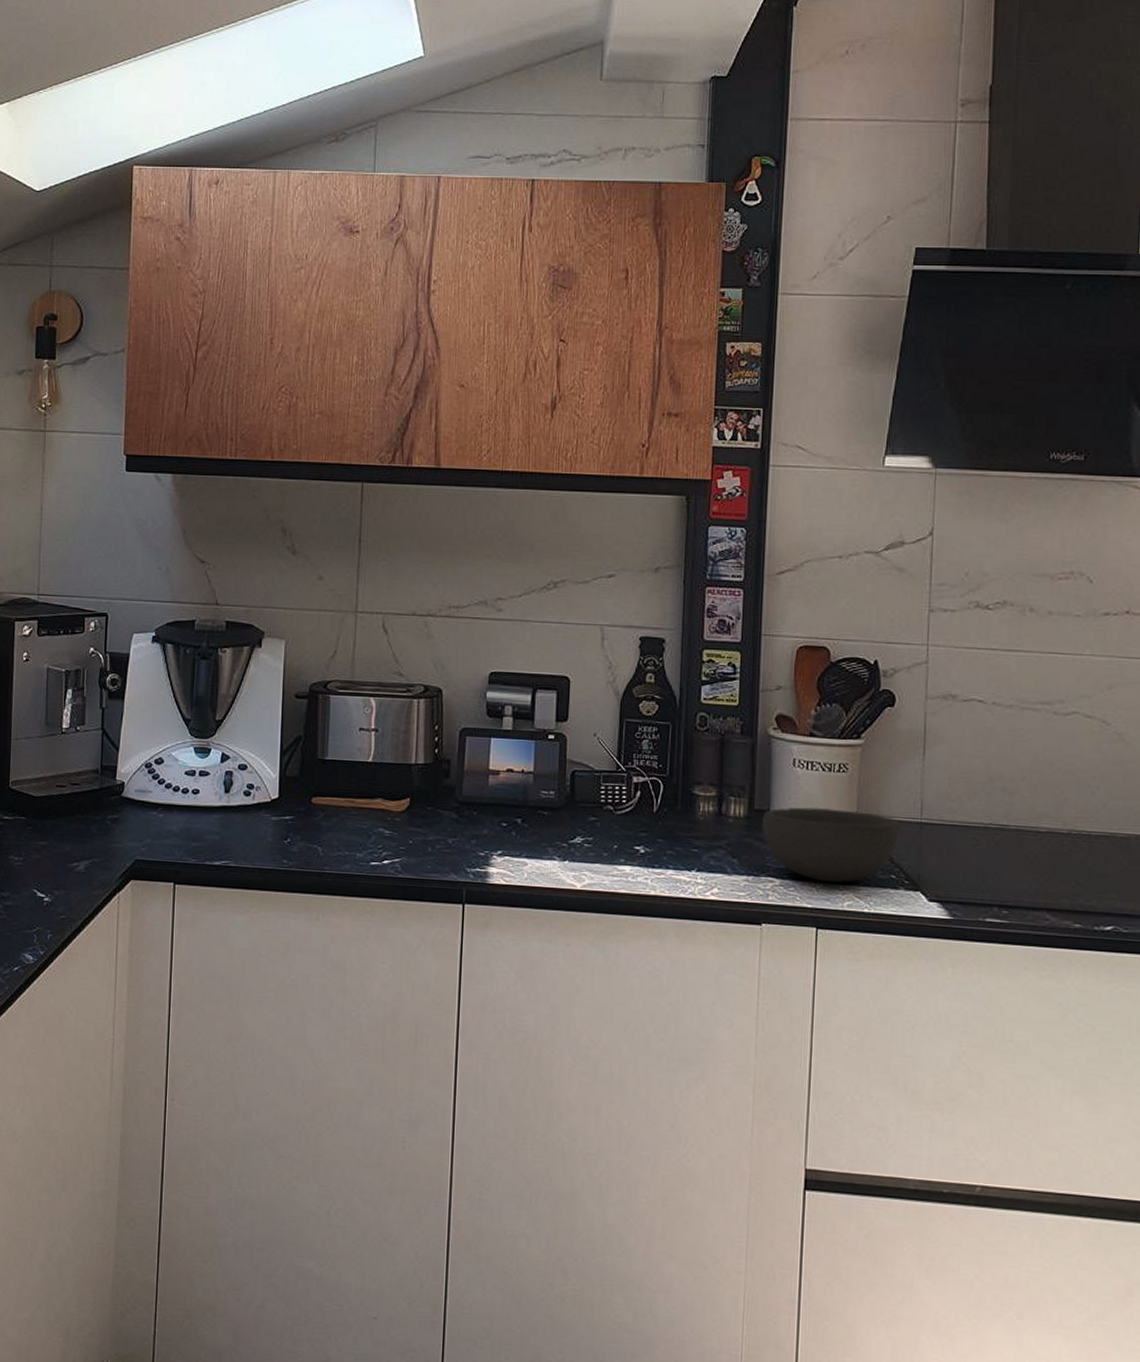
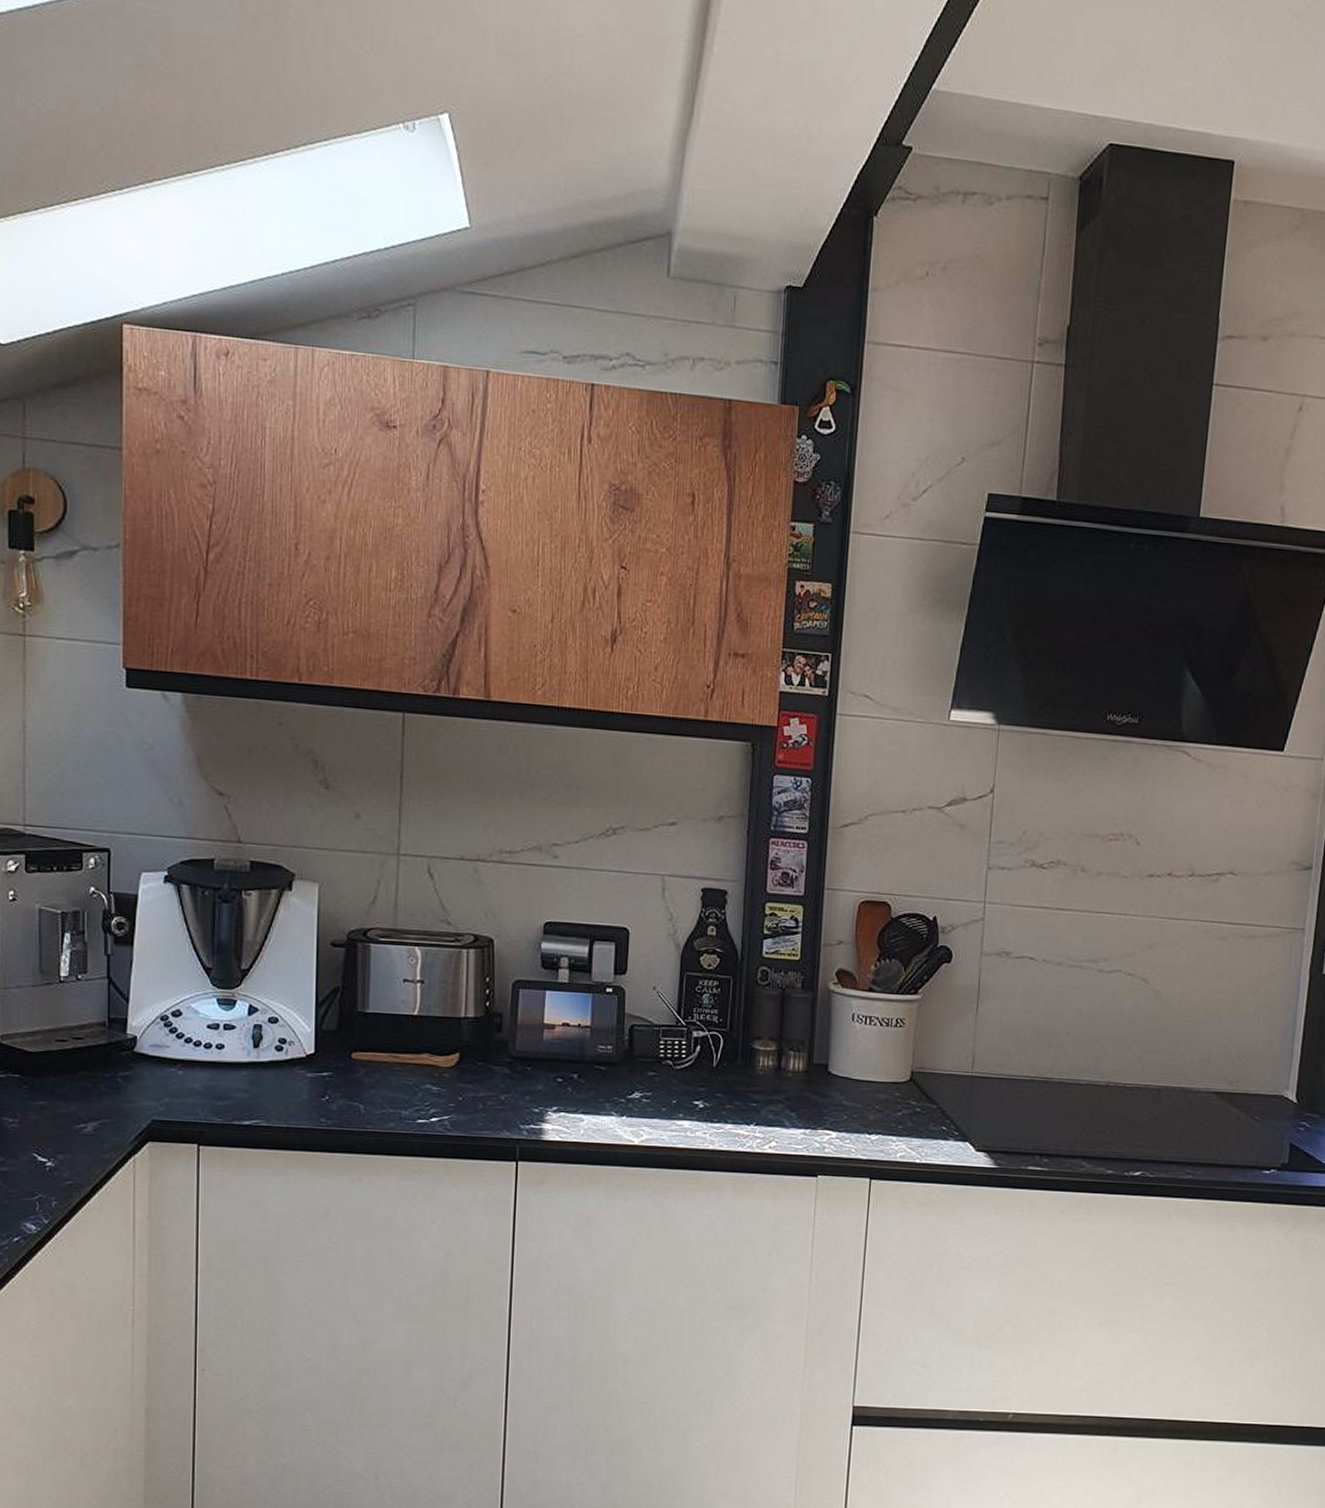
bowl: present [762,807,900,883] -> none [820,1061,952,1135]

